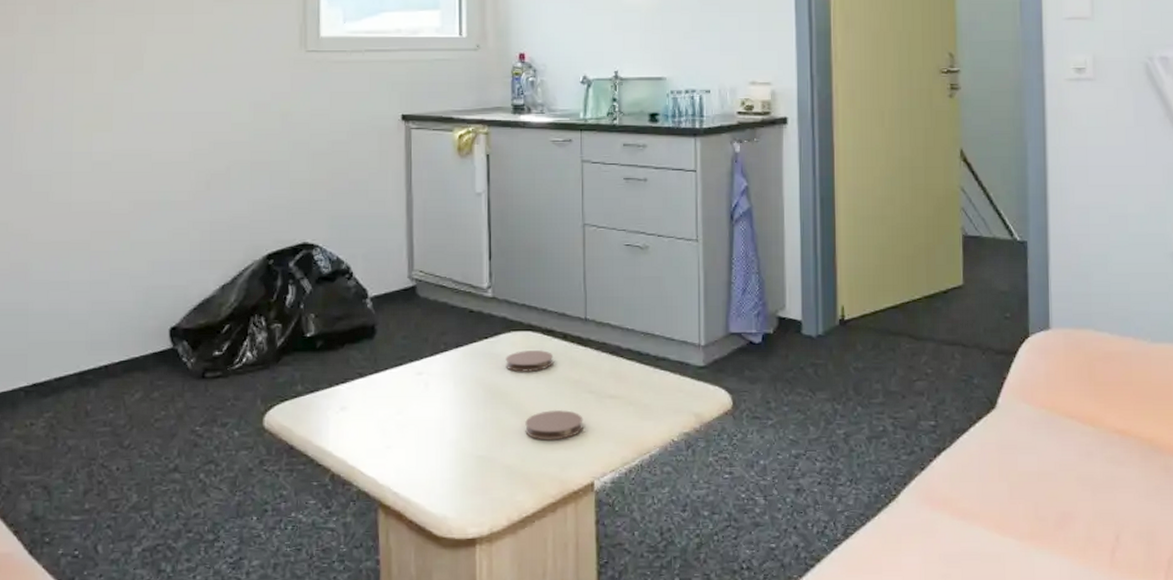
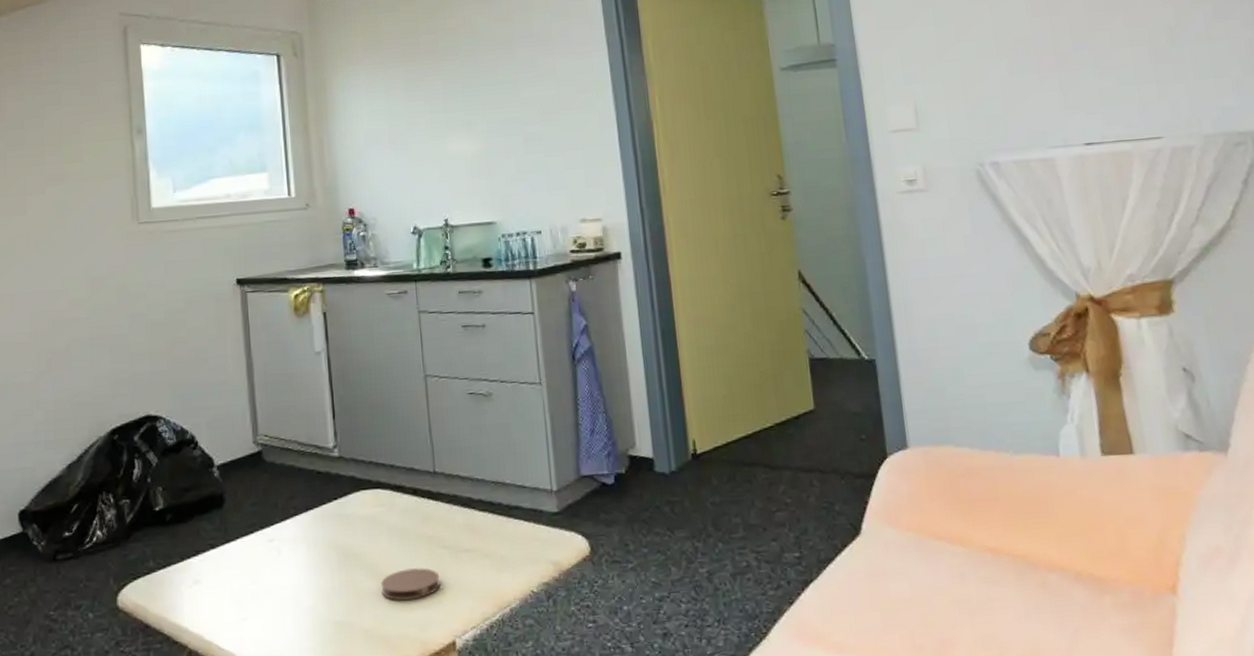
coaster: present [505,349,554,372] -> none [356,506,405,532]

